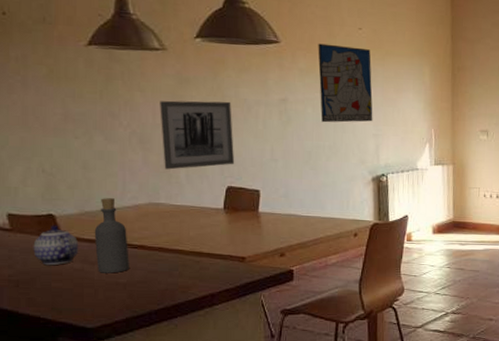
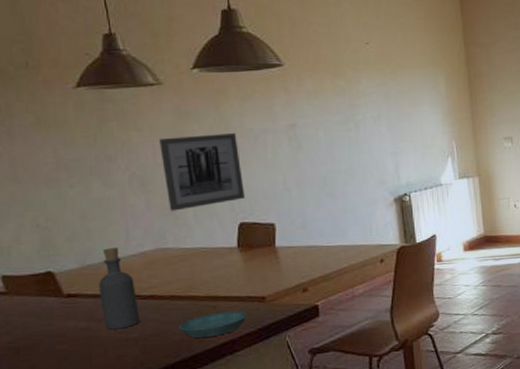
teapot: present [33,225,79,266] -> none [32,282,83,328]
saucer: none [164,267,227,290] -> present [179,311,247,339]
wall art: present [318,43,373,123] -> none [324,62,390,145]

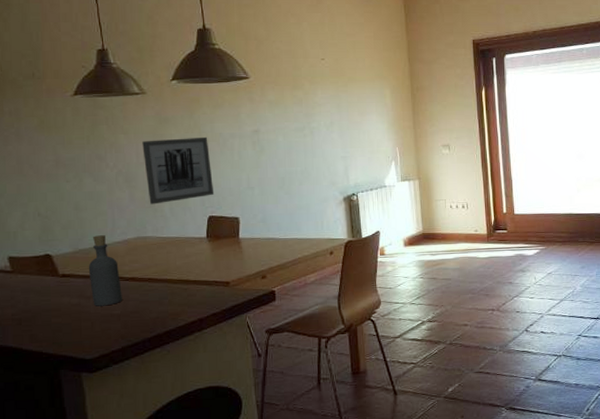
saucer: present [179,311,247,339] -> none [155,293,213,317]

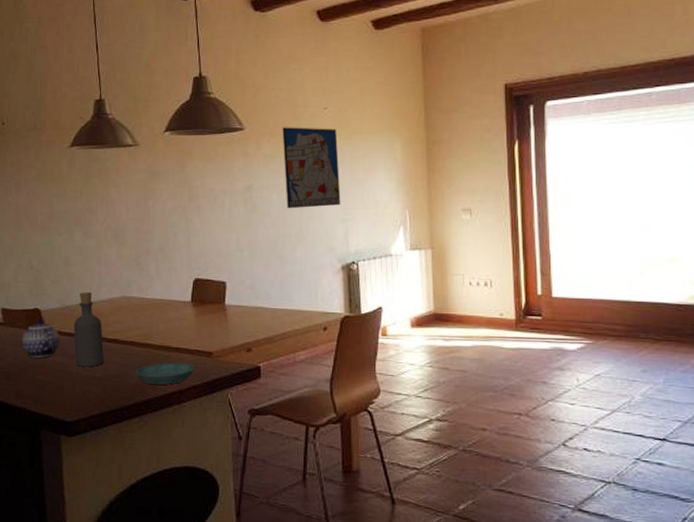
teapot: none [33,264,75,303] -> present [21,319,60,359]
wall art: present [142,136,215,205] -> none [132,192,202,263]
saucer: none [155,293,213,317] -> present [135,362,195,386]
wall art: none [284,76,340,150] -> present [282,127,341,209]

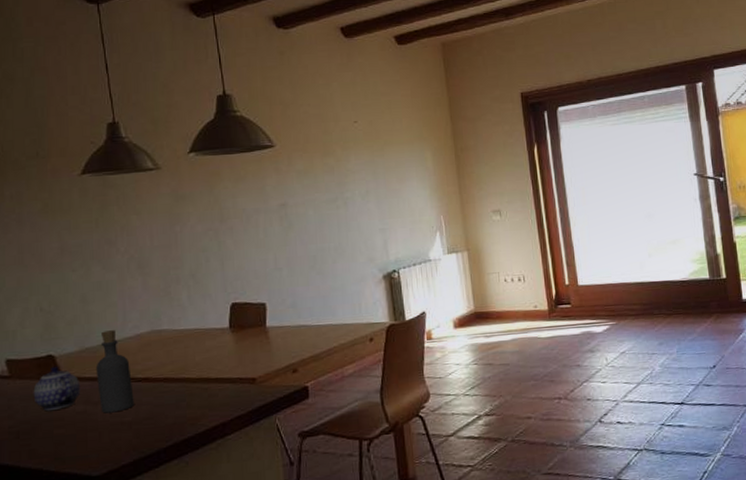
saucer: present [135,362,195,386] -> none [171,393,238,422]
wall art: present [282,127,341,209] -> none [314,141,378,223]

